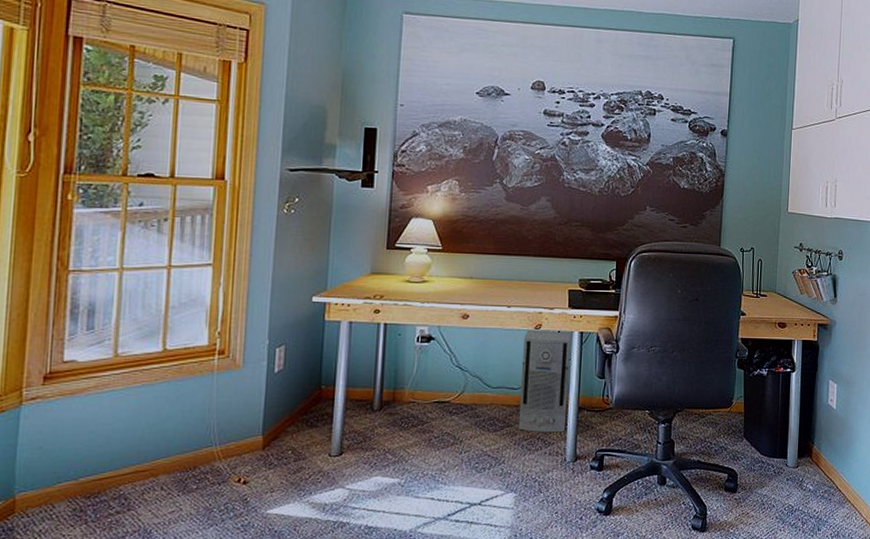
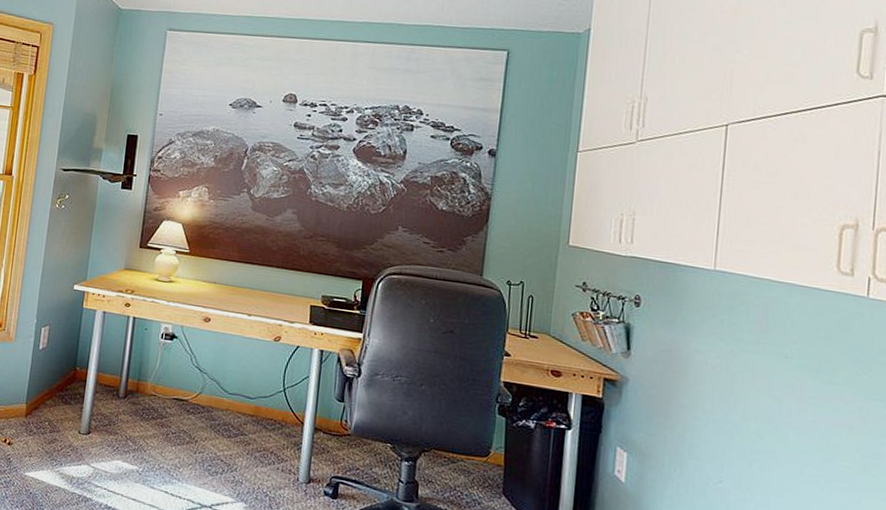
air purifier: present [518,328,572,433] -> none [251,339,311,451]

